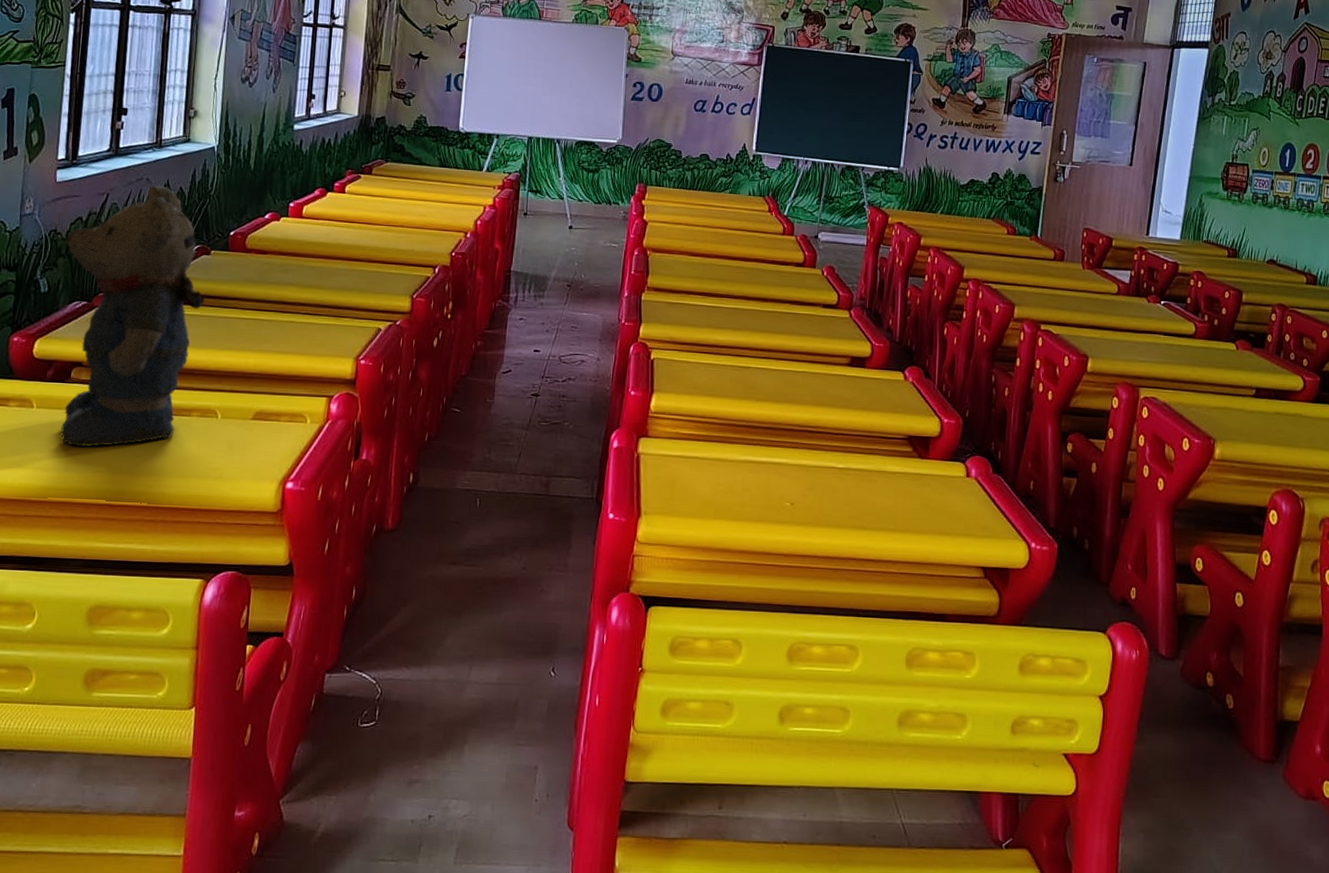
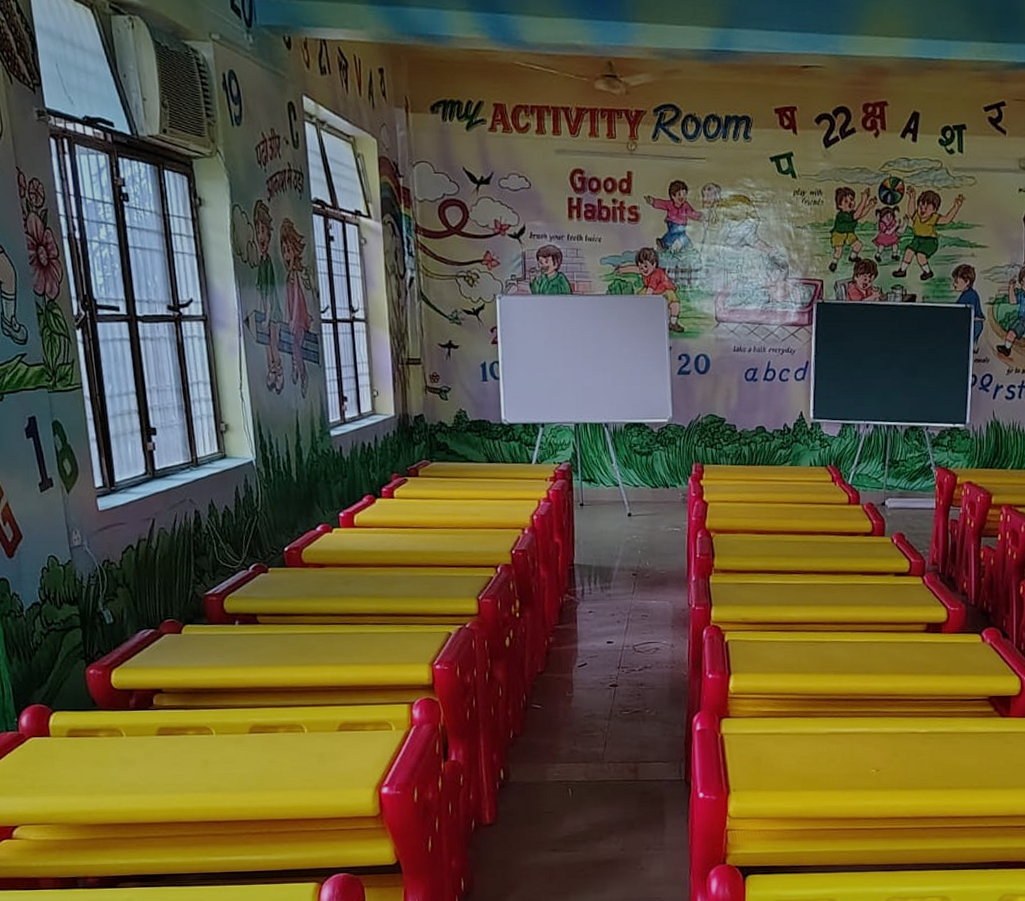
teddy bear: present [59,185,206,447] -> none [120,505,272,770]

